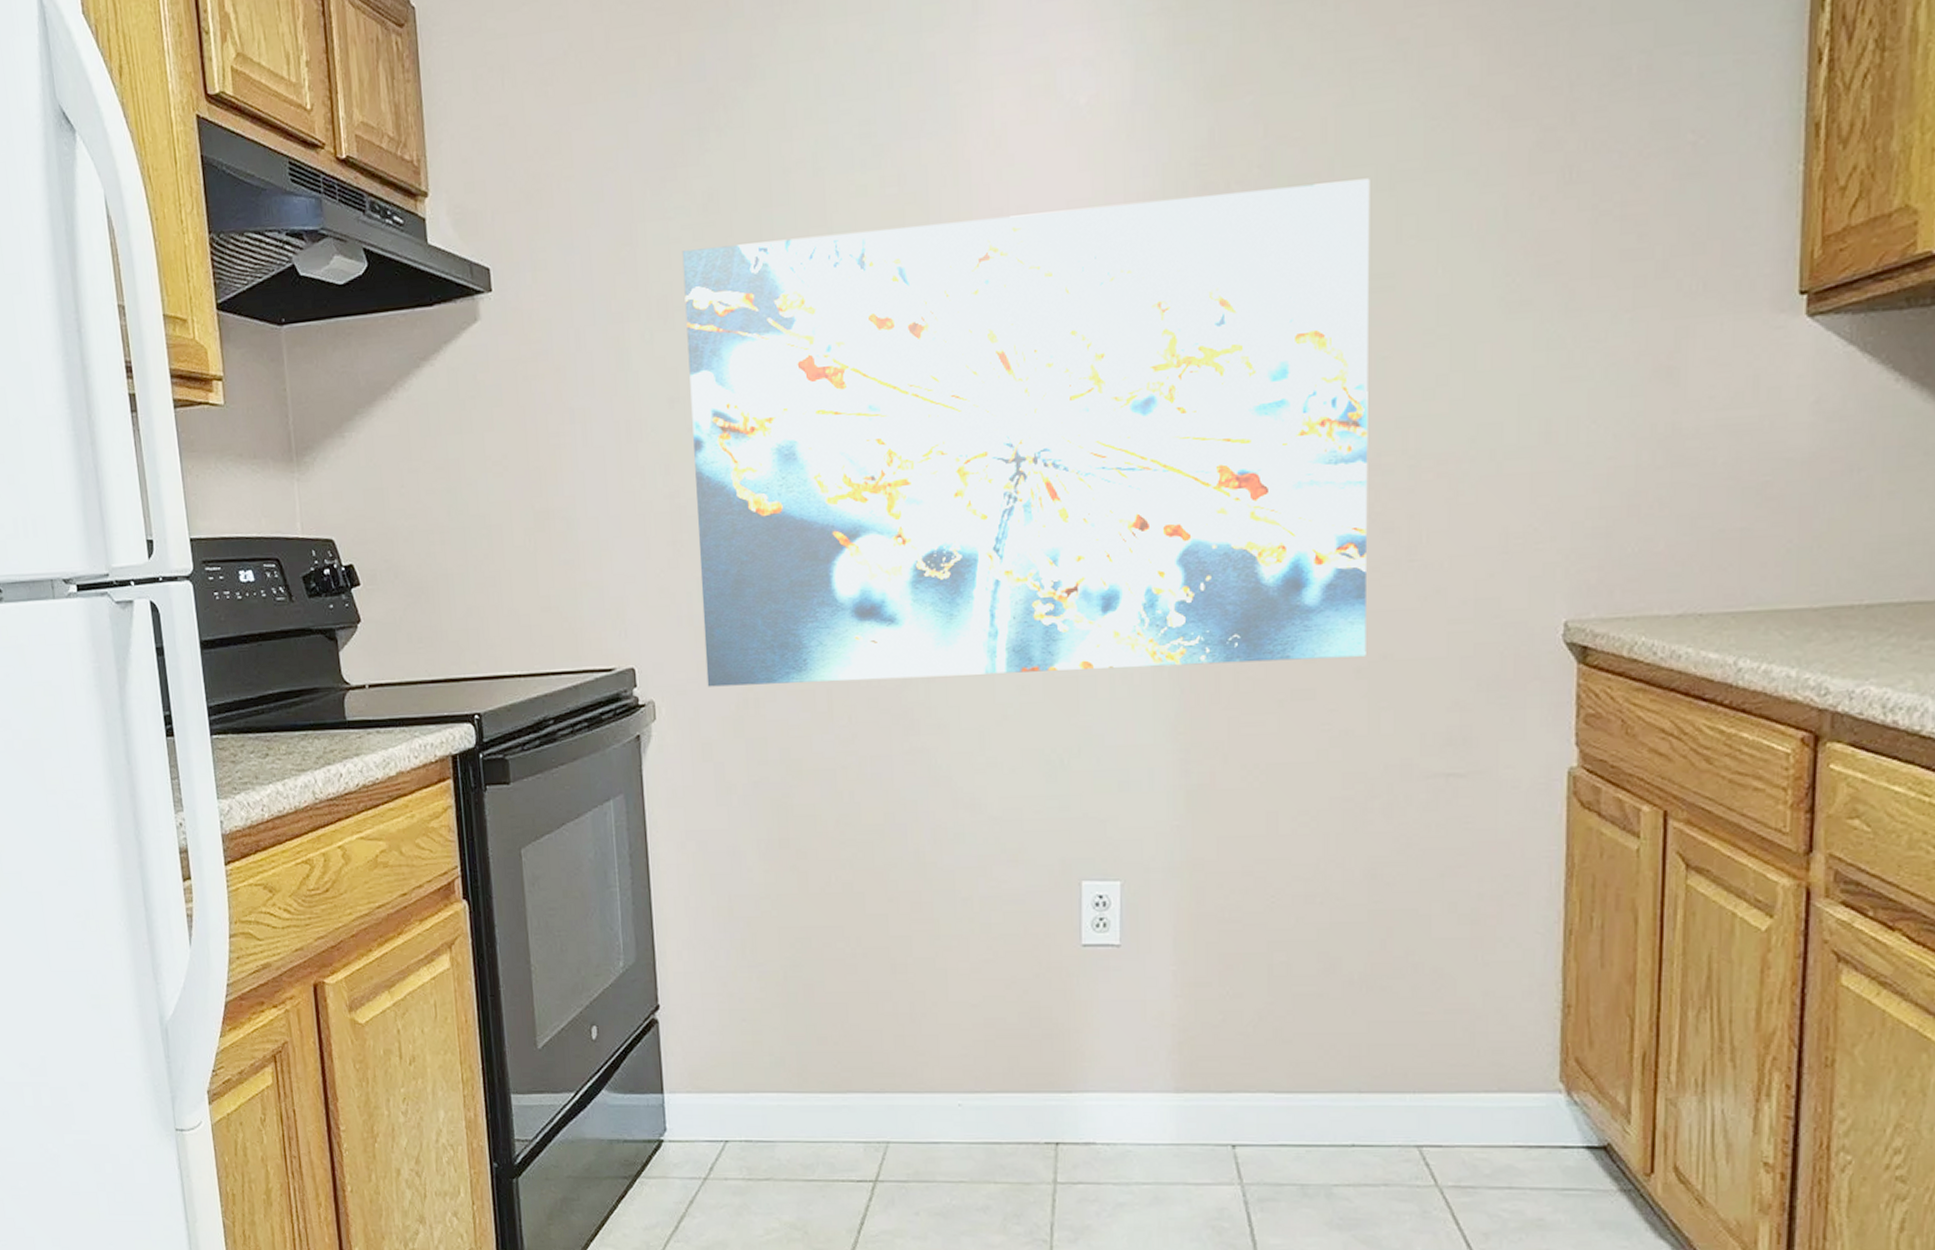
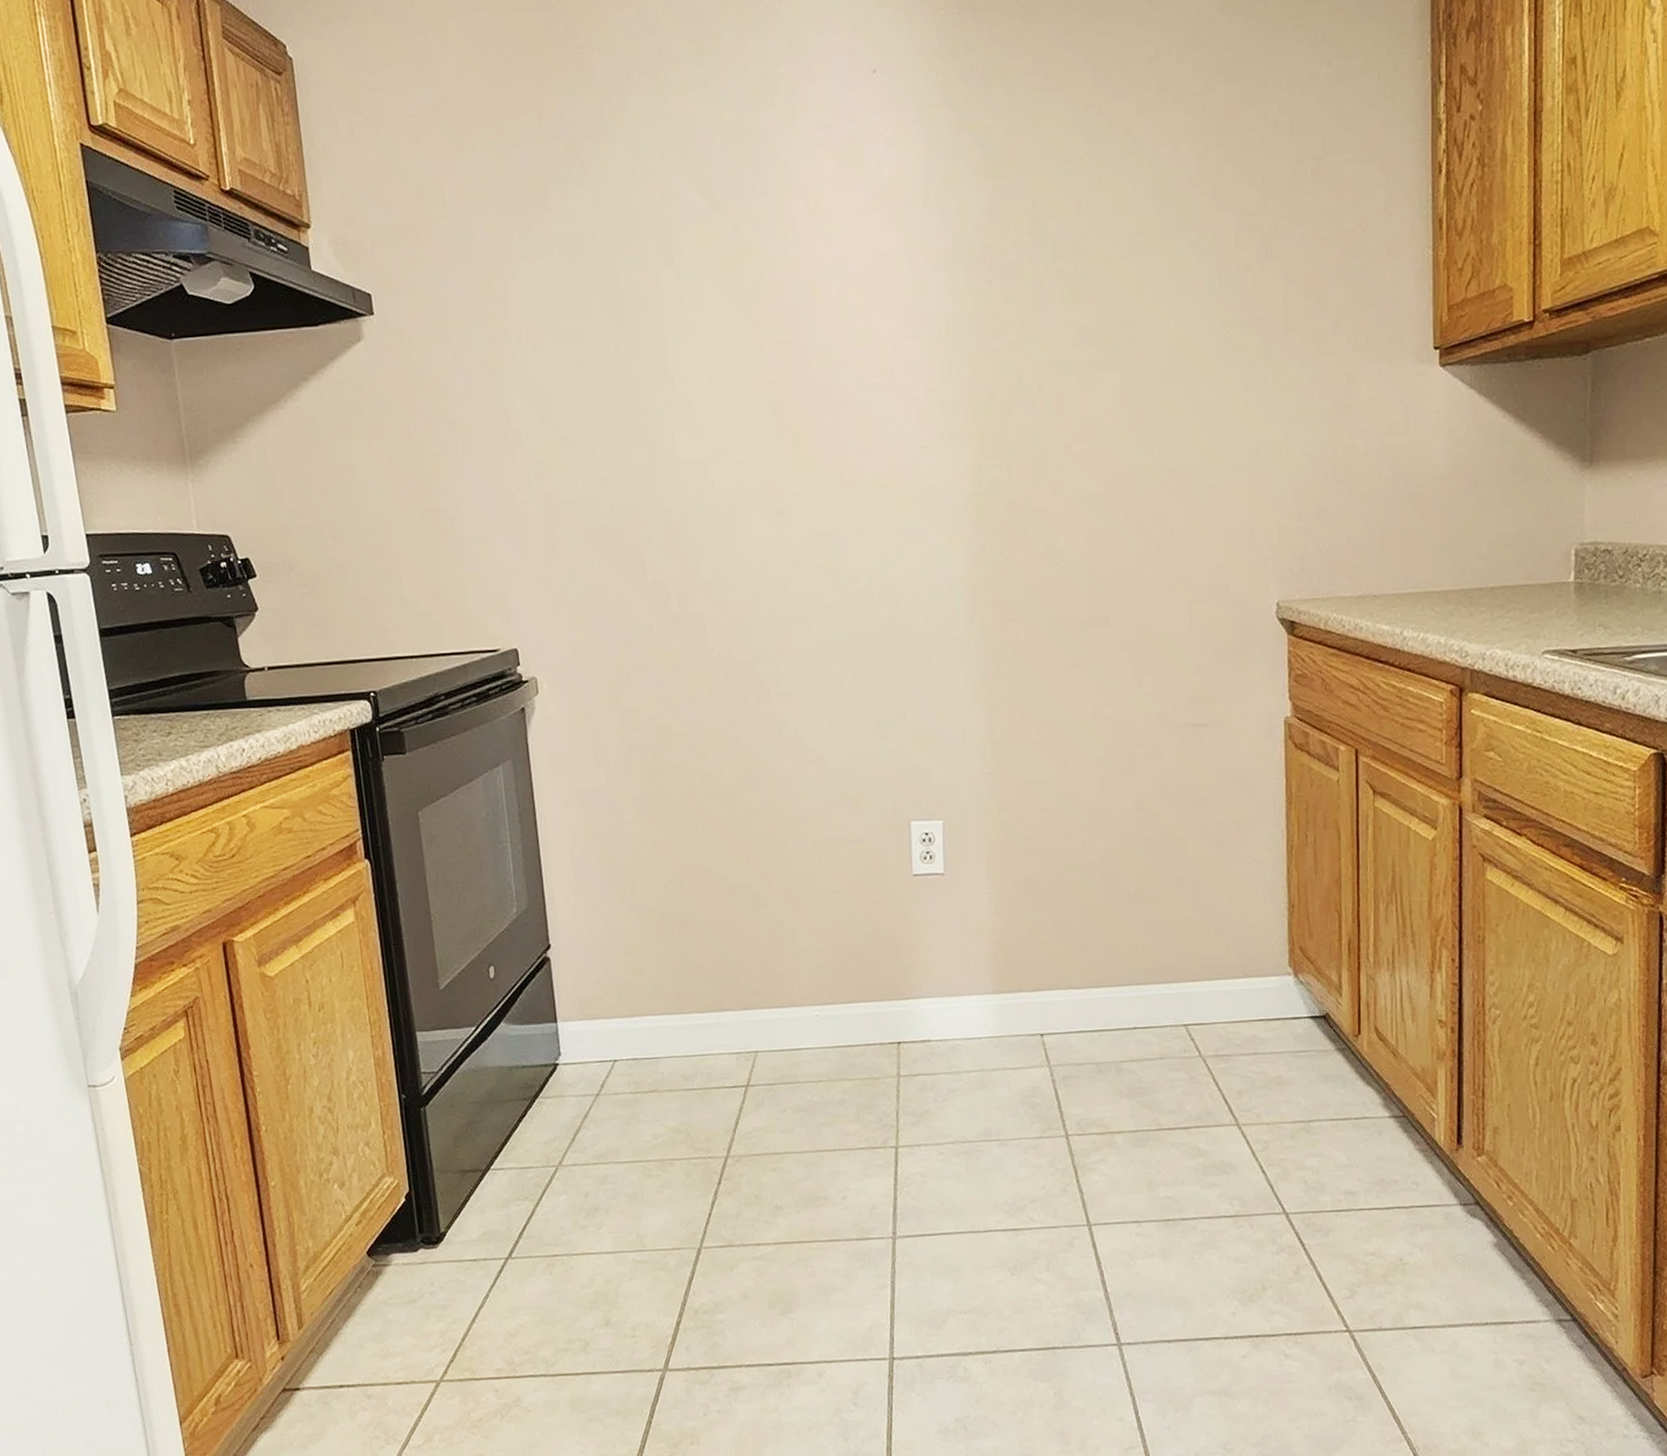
wall art: present [682,178,1370,687] -> none [547,247,1129,664]

